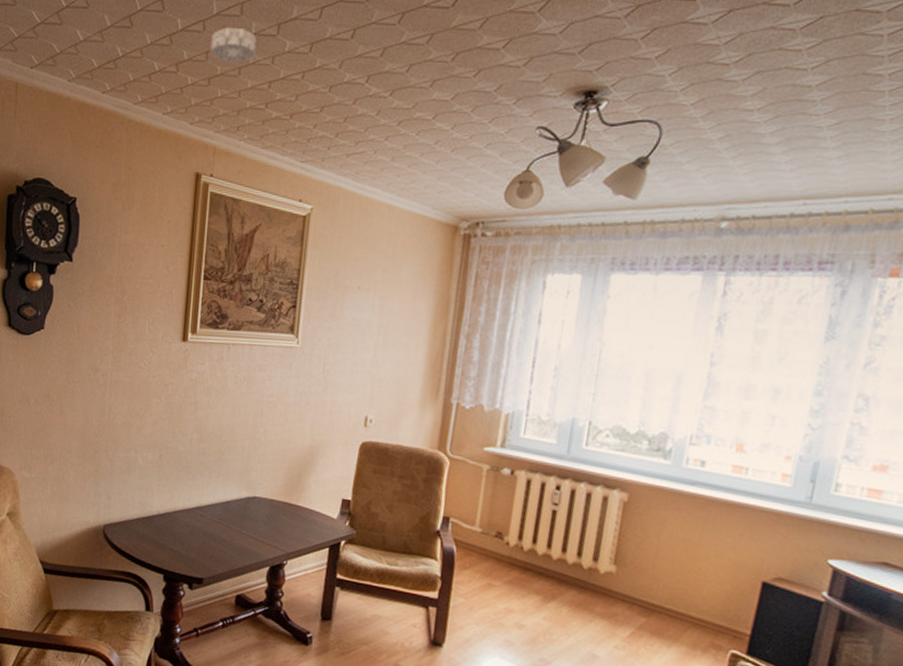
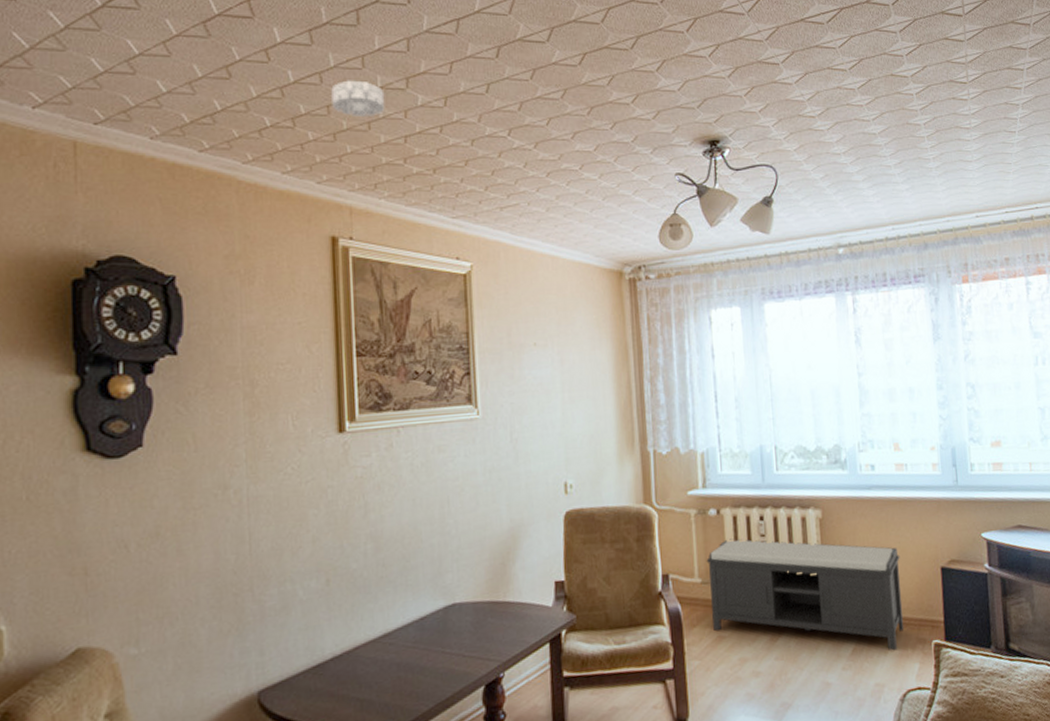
bench: none [484,499,713,648] -> present [706,538,904,651]

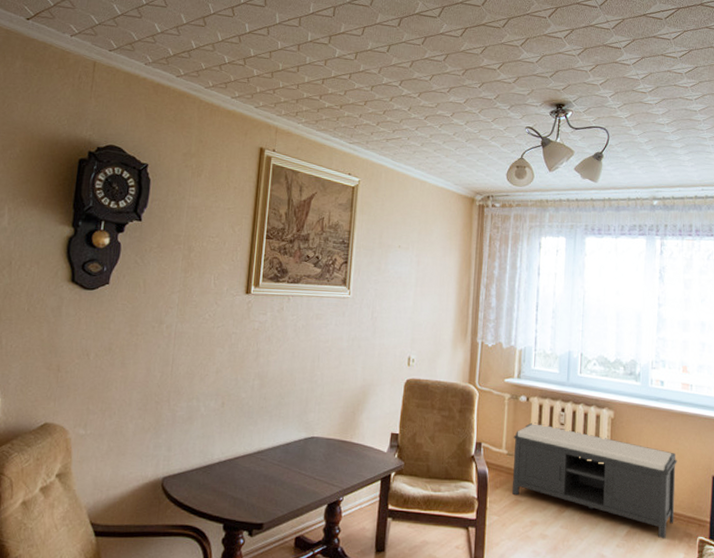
smoke detector: present [331,80,385,117] -> none [273,34,312,62]

